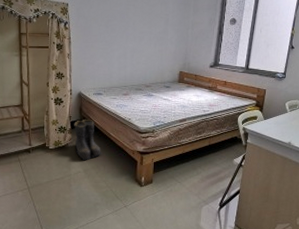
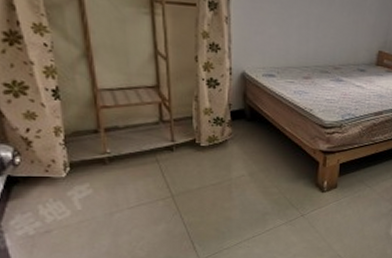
boots: present [74,120,102,161] -> none [235,109,274,162]

